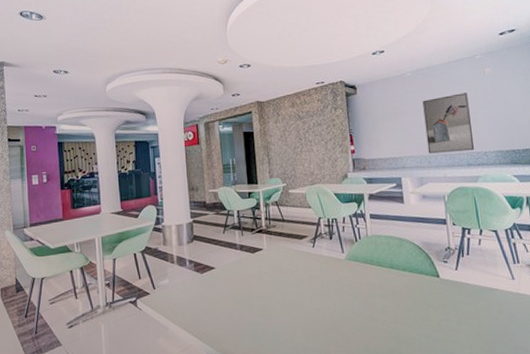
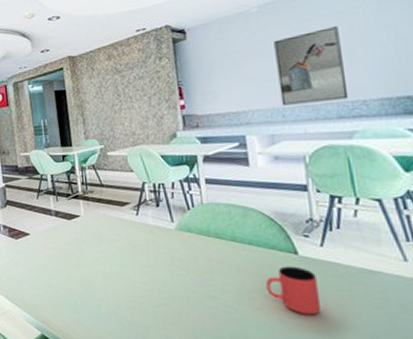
cup: none [415,287,457,329] -> present [265,266,322,315]

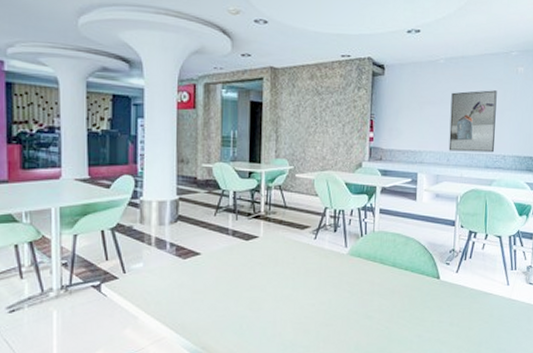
cup: present [265,266,322,315] -> none [412,289,449,330]

